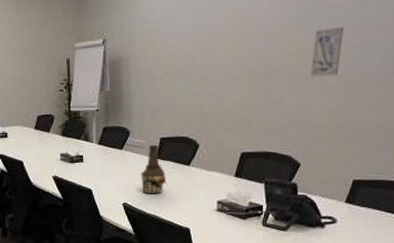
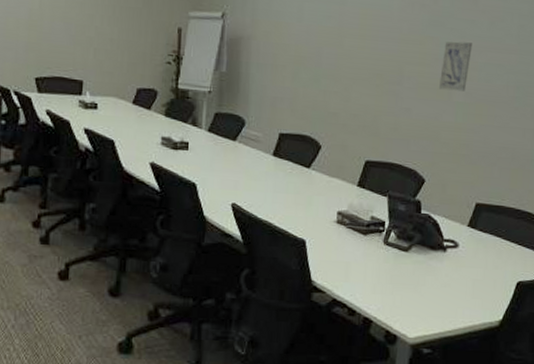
bottle: present [141,144,167,194] -> none [254,139,283,197]

